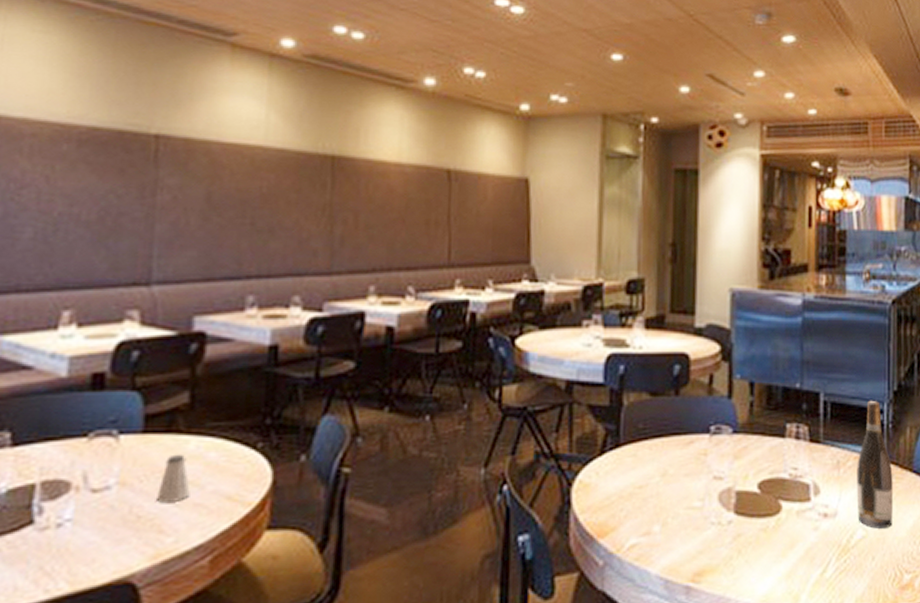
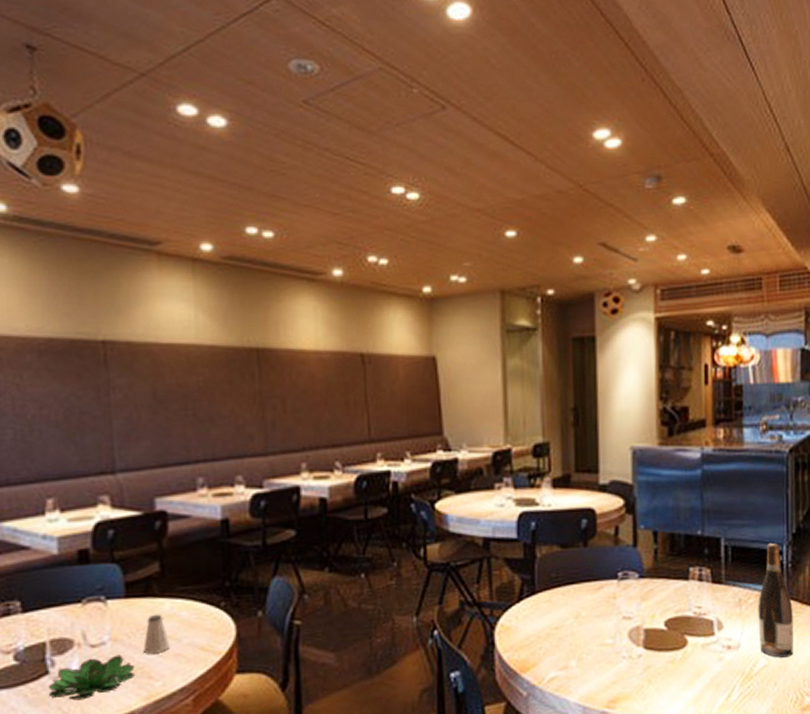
succulent plant: none [29,502,144,558] -> present [48,654,136,701]

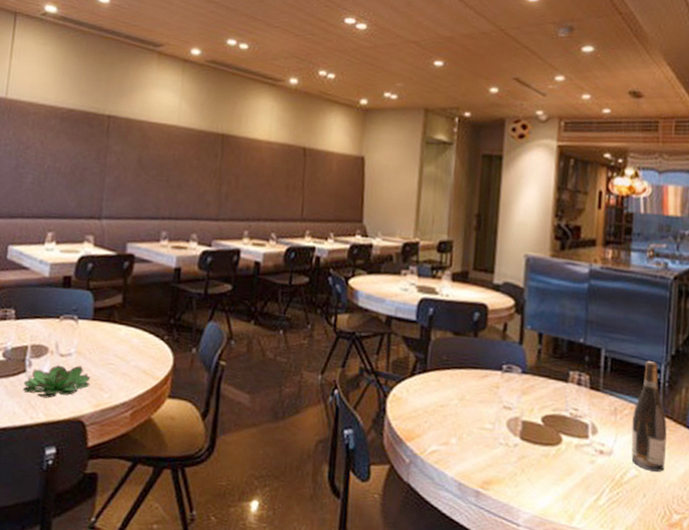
saltshaker: present [143,613,170,654] -> none [99,337,121,370]

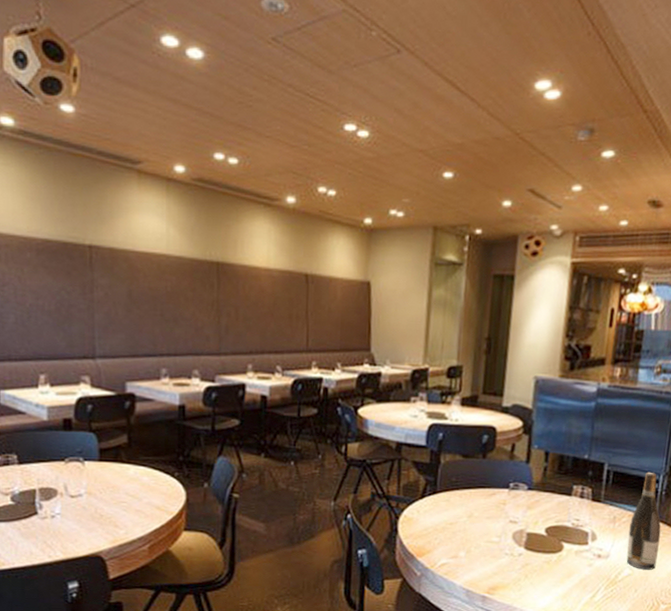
succulent plant: present [22,365,91,398] -> none [36,505,105,538]

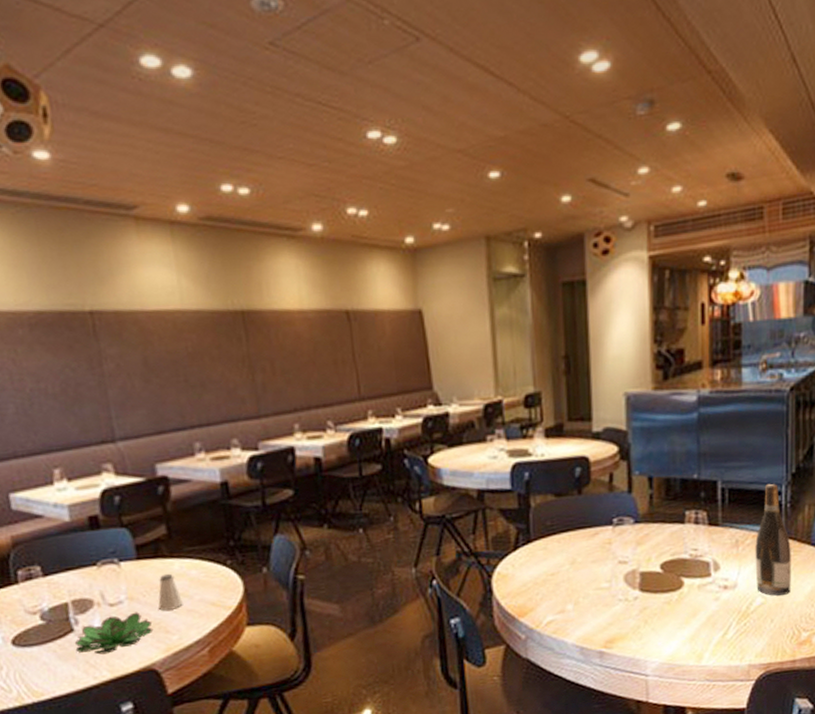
succulent plant: none [36,505,105,538] -> present [74,612,154,655]
saltshaker: none [112,476,133,508] -> present [158,573,183,611]

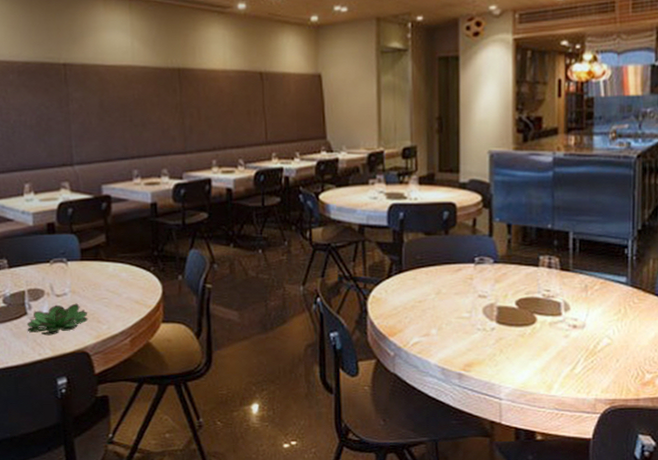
saltshaker: present [158,573,183,611] -> none [94,274,113,304]
wine bottle: present [755,484,791,596] -> none [602,238,636,338]

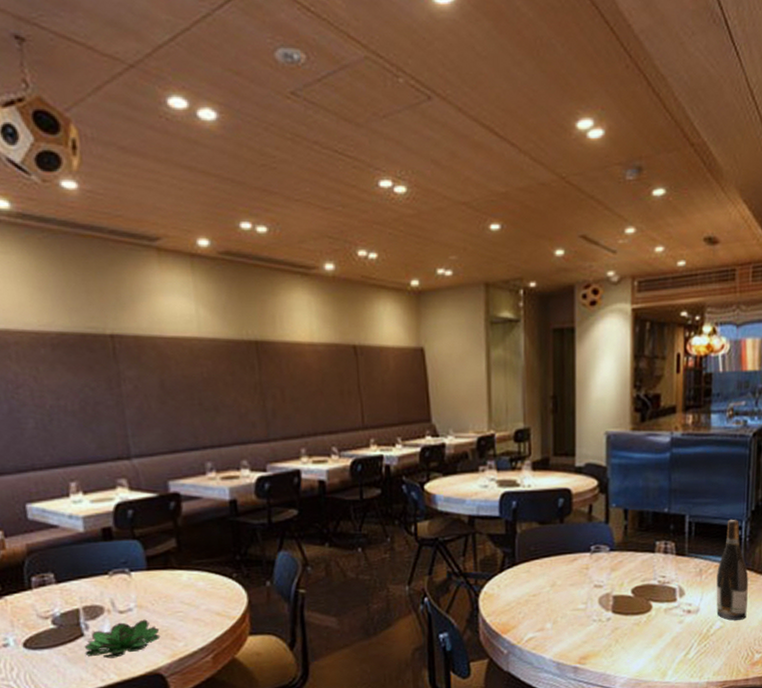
wine bottle: none [602,238,636,338] -> present [716,520,748,621]

